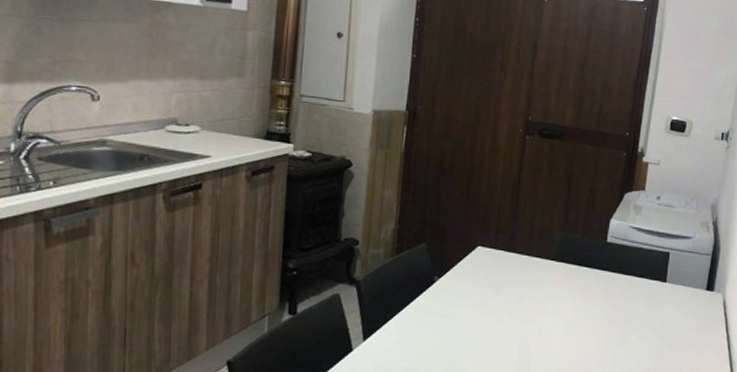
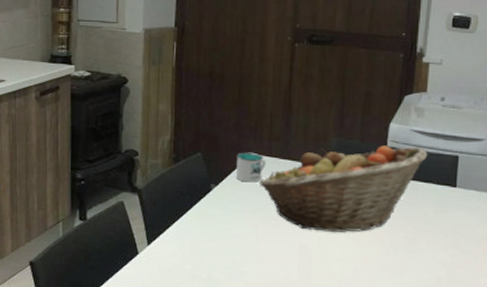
mug: none [460,244,492,275] -> present [235,152,266,183]
fruit basket: none [483,240,643,327] -> present [259,145,428,233]

